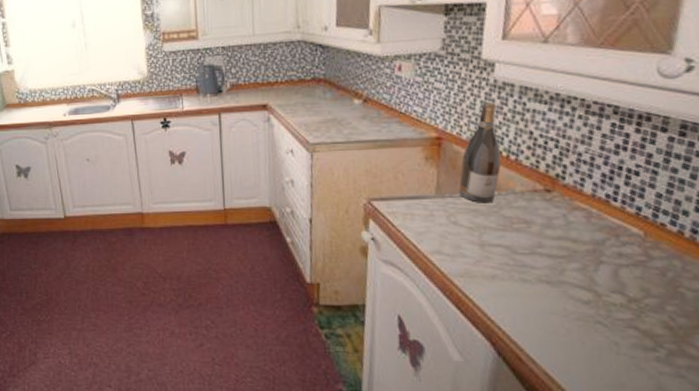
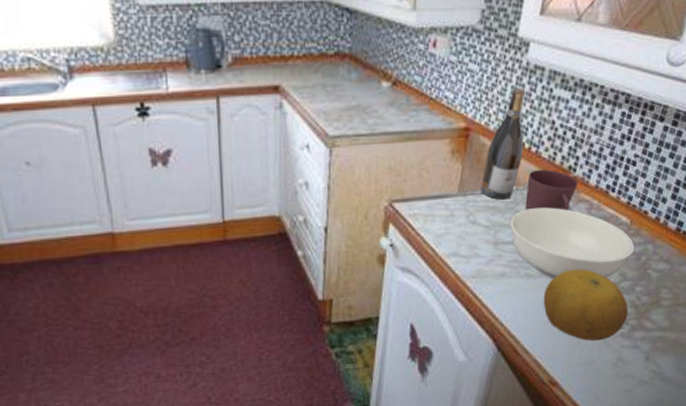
bowl: none [495,213,656,291] -> present [510,207,635,278]
cup: none [509,176,570,218] -> present [525,169,578,211]
fruit: none [545,278,661,361] -> present [543,268,628,341]

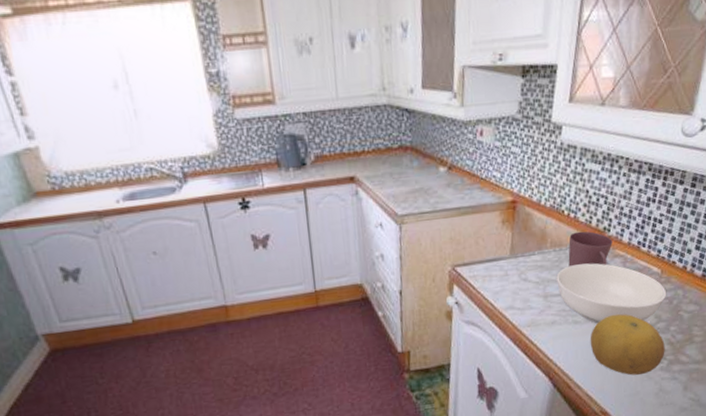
wine bottle: present [481,87,526,200] -> none [529,163,564,260]

